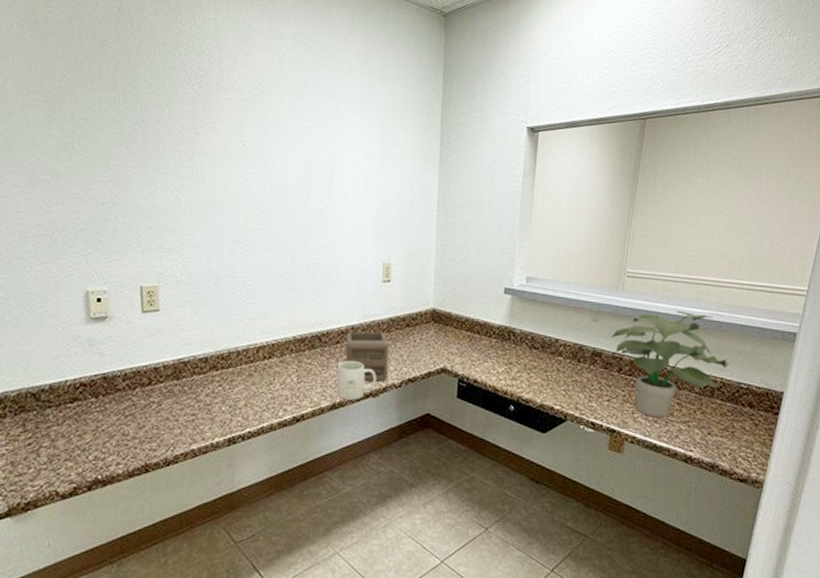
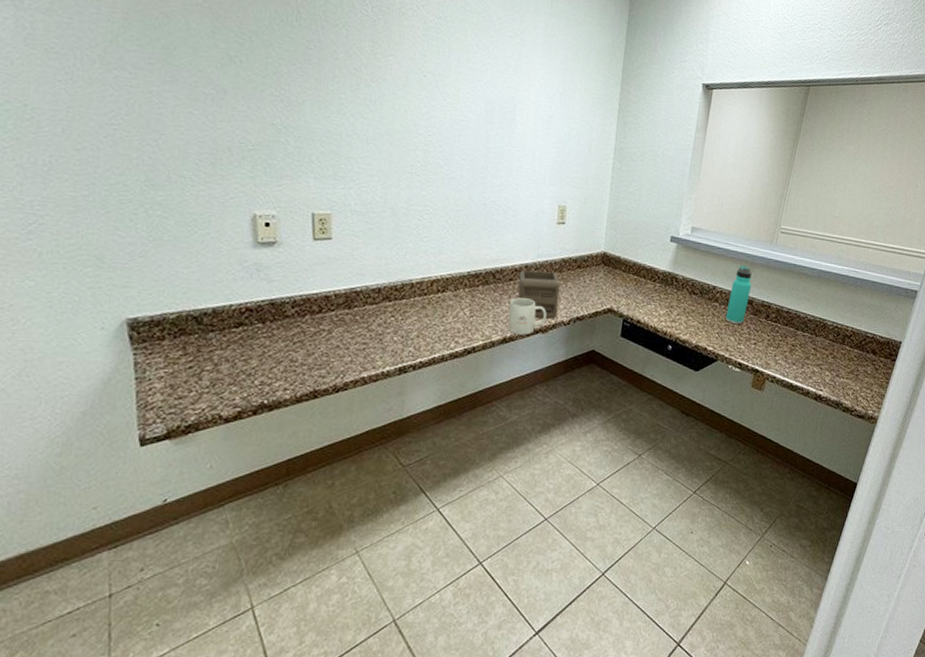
thermos bottle: none [572,314,599,380] -> present [725,264,752,325]
potted plant: present [610,310,730,418] -> none [761,265,860,361]

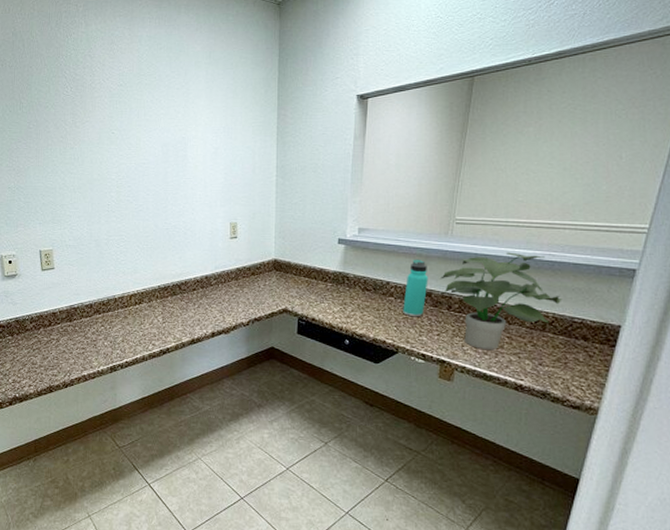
mug: present [507,297,547,336] -> none [194,304,227,337]
desk organizer: present [517,270,561,319] -> none [200,280,238,321]
potted plant: none [761,265,860,361] -> present [439,252,562,351]

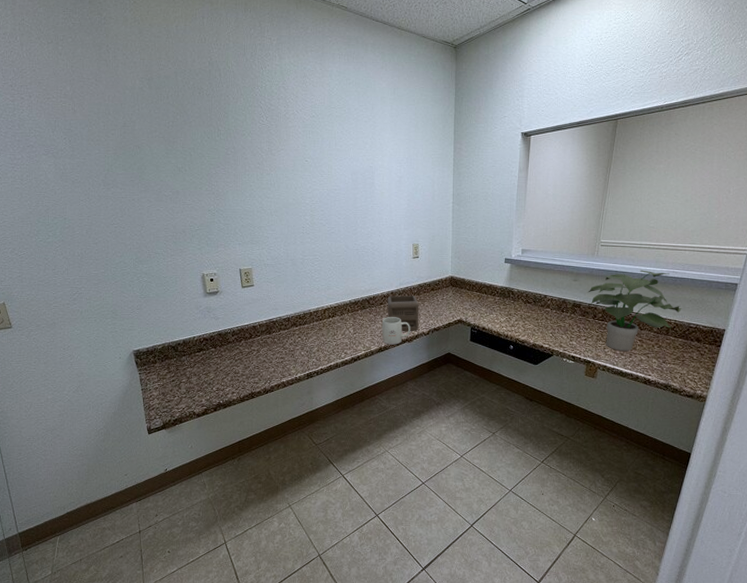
mug: none [194,304,227,337] -> present [381,317,410,345]
desk organizer: none [200,280,238,321] -> present [387,295,419,331]
thermos bottle: present [403,259,428,317] -> none [557,276,578,325]

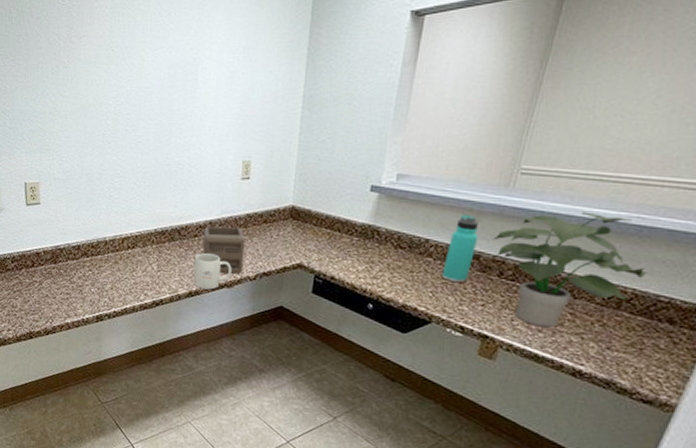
thermos bottle: none [557,276,578,325] -> present [442,214,479,283]

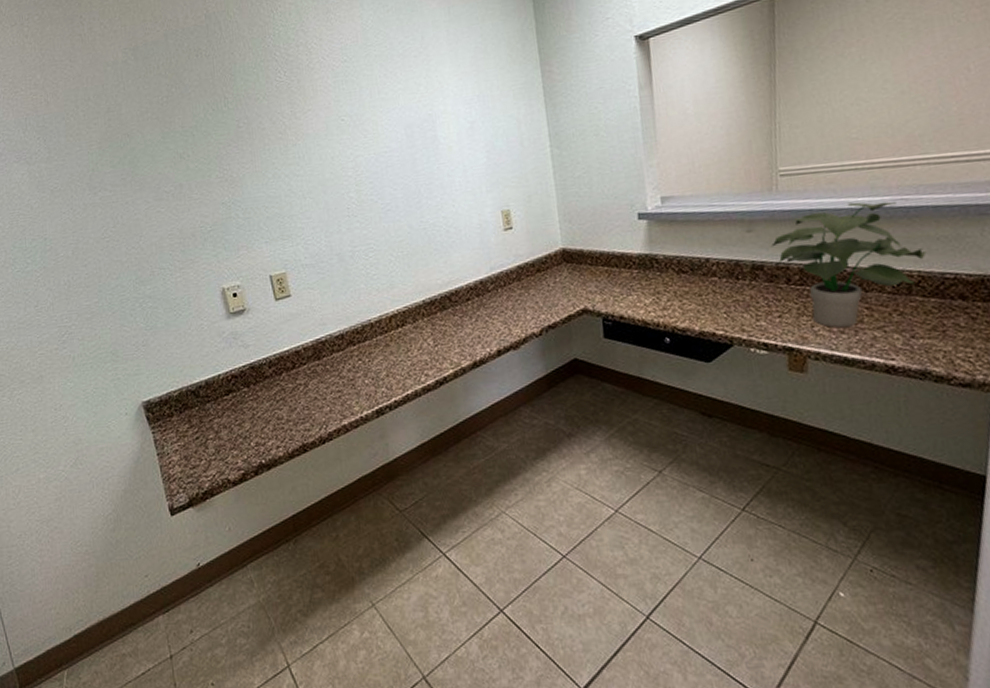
mug: present [193,253,232,290] -> none [471,315,515,357]
desk organizer: present [202,226,246,274] -> none [475,282,527,335]
thermos bottle: present [442,214,479,283] -> none [729,225,758,299]

